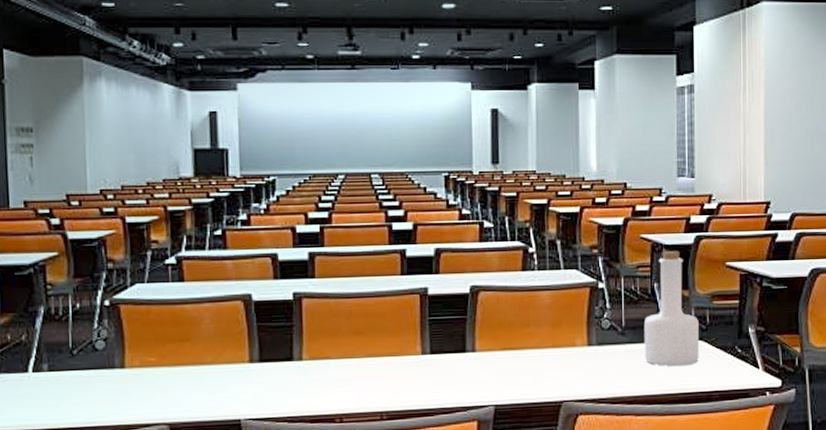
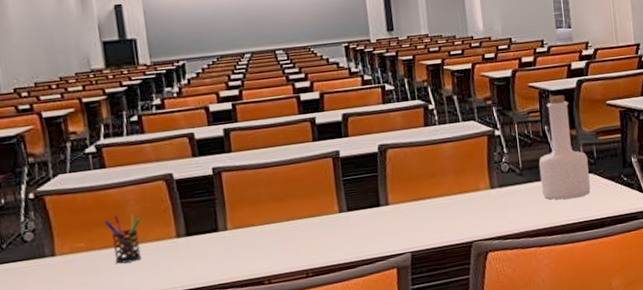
pen holder: none [176,331,214,384] -> present [103,213,141,264]

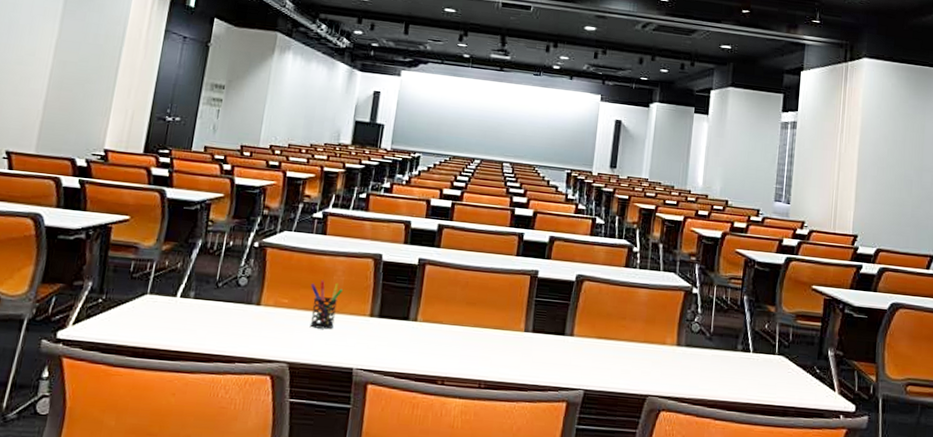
bottle: present [539,95,591,200] -> none [728,267,782,378]

